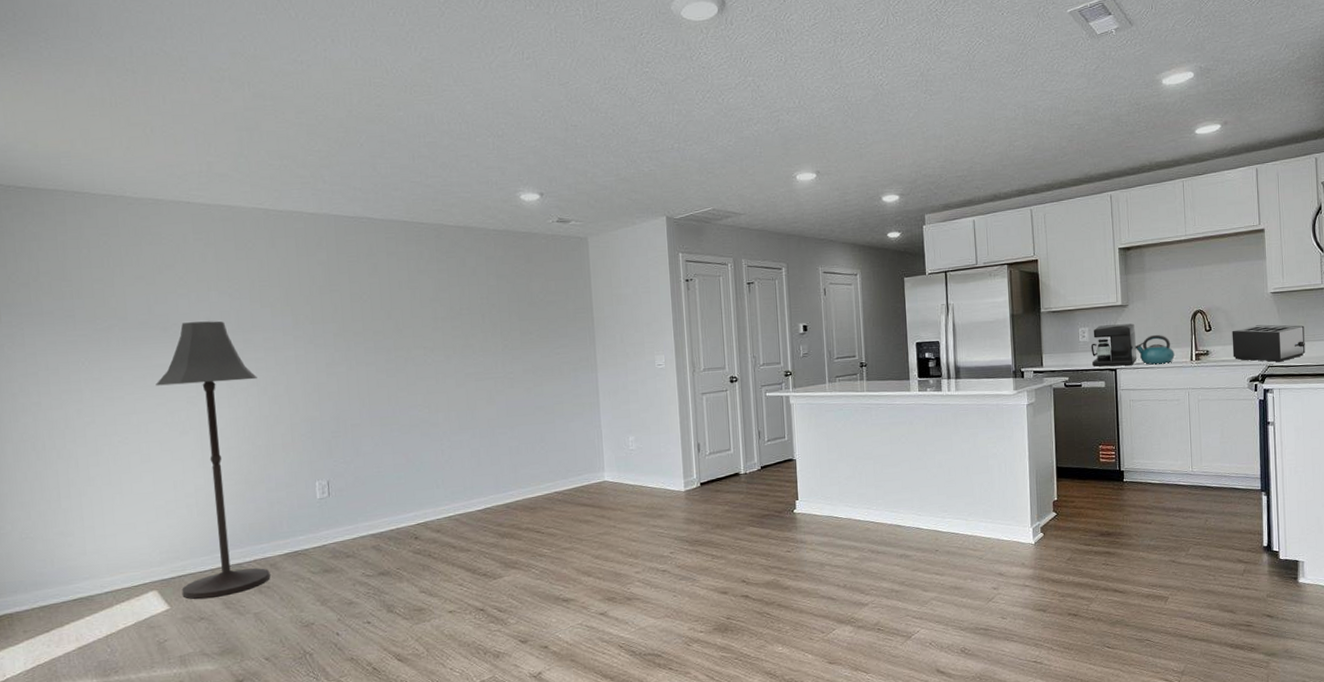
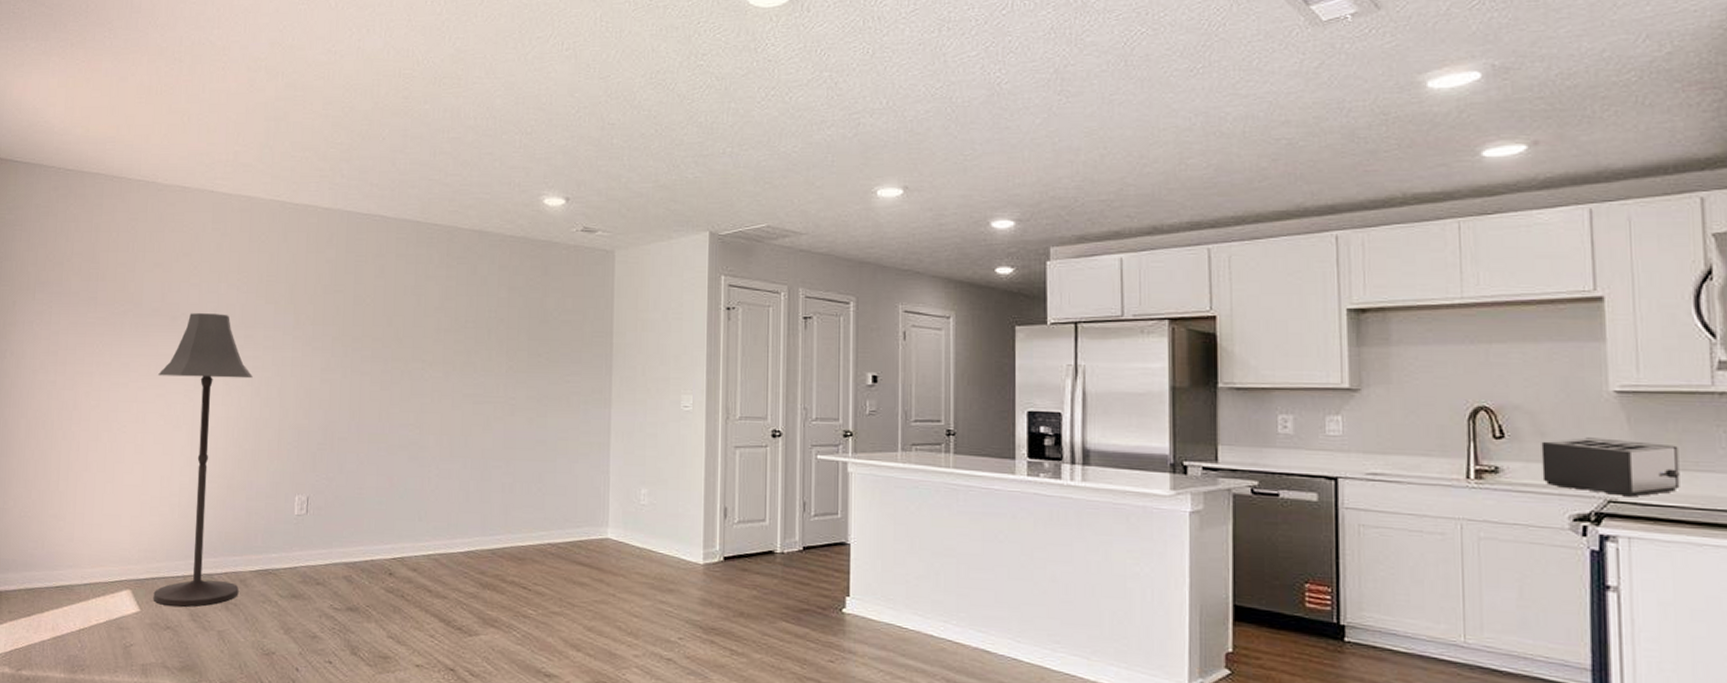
coffee maker: present [1091,323,1137,367] -> none [1296,414,1374,475]
kettle: present [1135,334,1175,365] -> none [1370,434,1438,479]

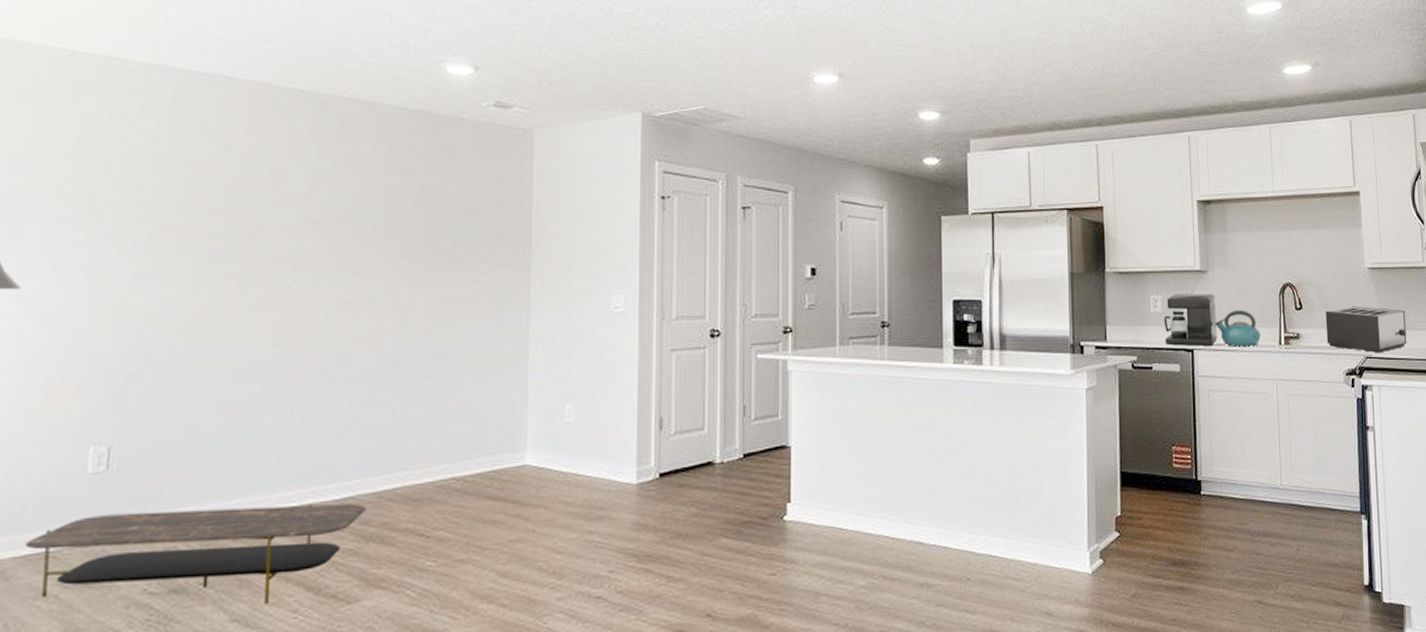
coffee table: none [257,546,483,628] -> present [25,503,367,605]
coffee maker: none [1296,414,1374,475] -> present [1164,294,1218,346]
kettle: none [1370,434,1438,479] -> present [1215,309,1261,347]

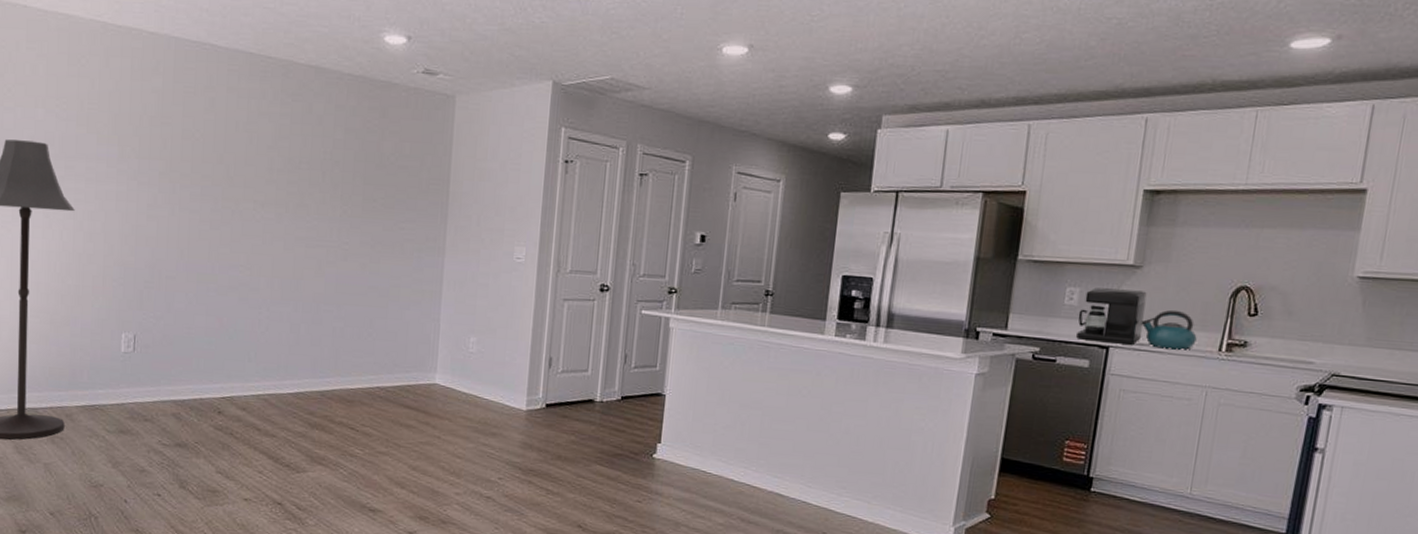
coffee table: present [25,503,367,605] -> none [83,383,312,465]
toaster: present [1325,306,1407,353] -> none [1282,317,1399,372]

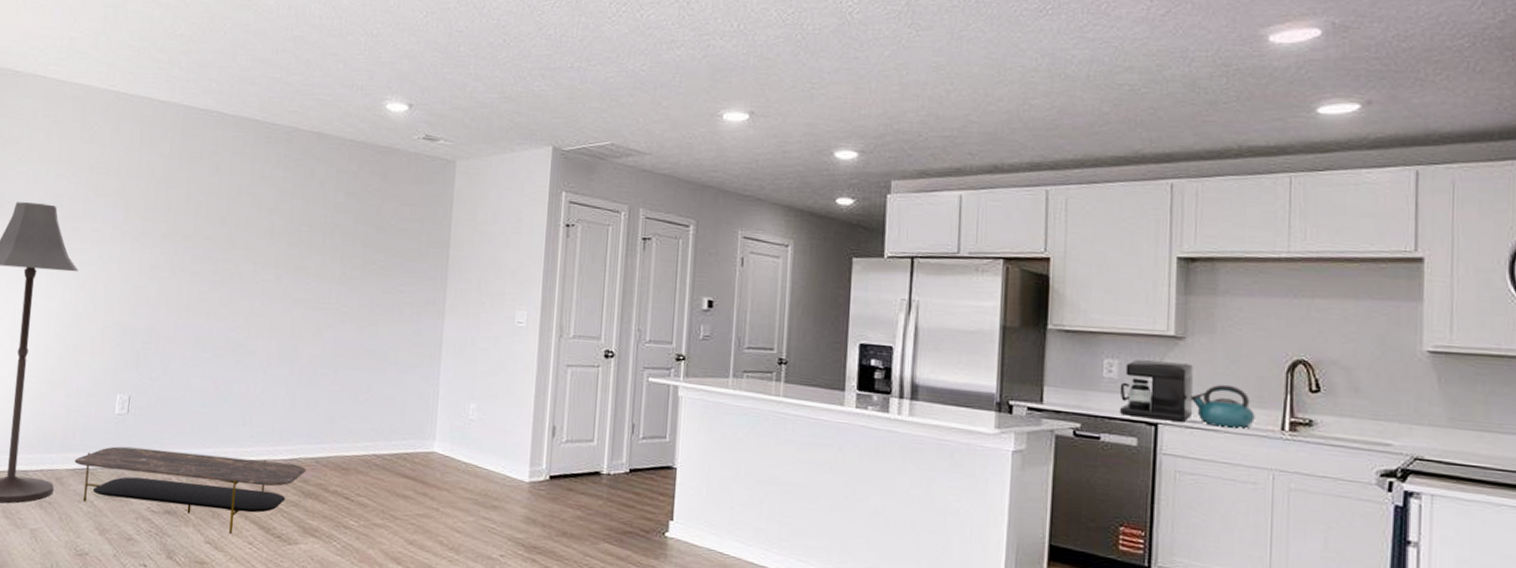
coffee table: none [83,383,312,465] -> present [74,446,306,535]

